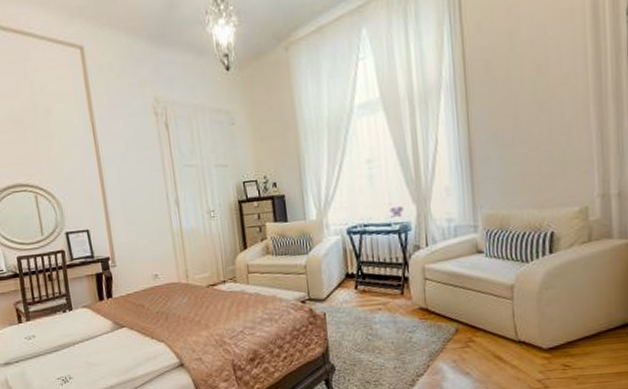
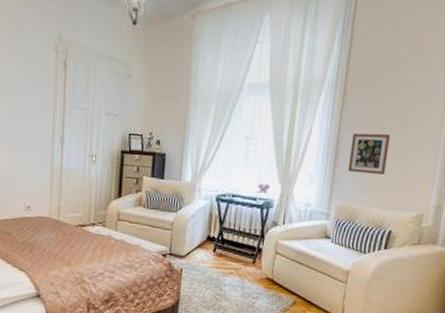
picture frame: none [486,126,532,176] -> present [348,133,391,175]

